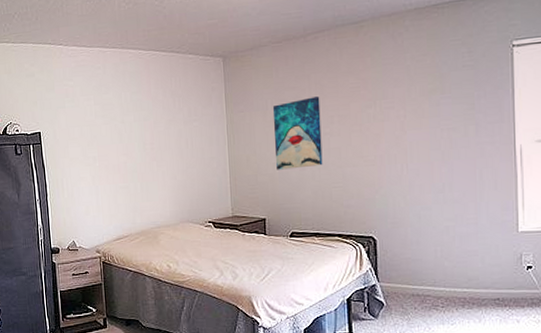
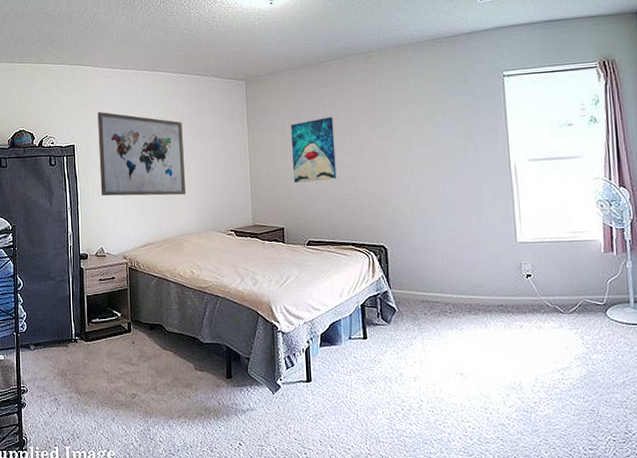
wall art: none [63,95,161,187] -> present [97,111,187,196]

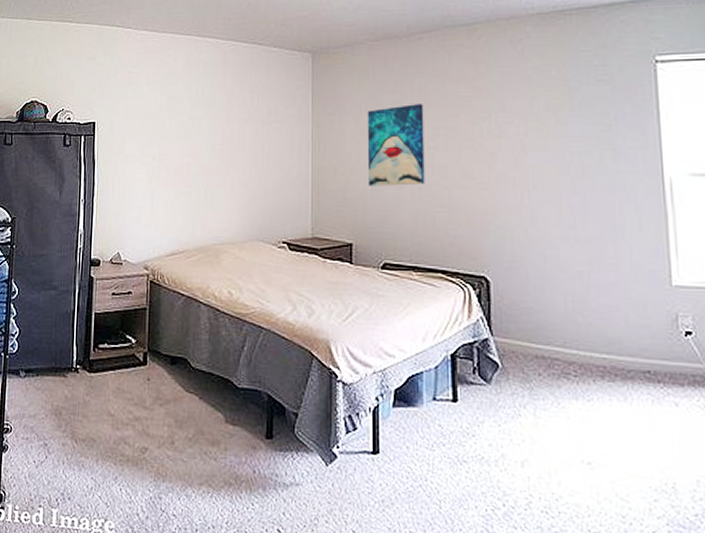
wall art: present [97,111,187,196] -> none [122,82,230,193]

